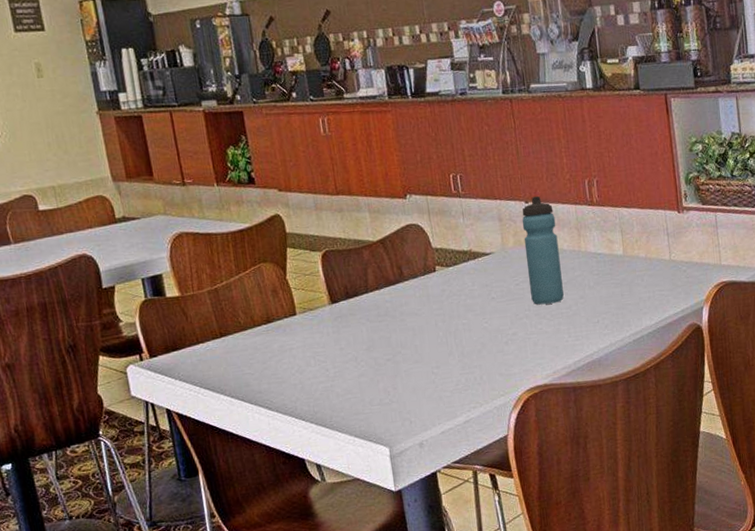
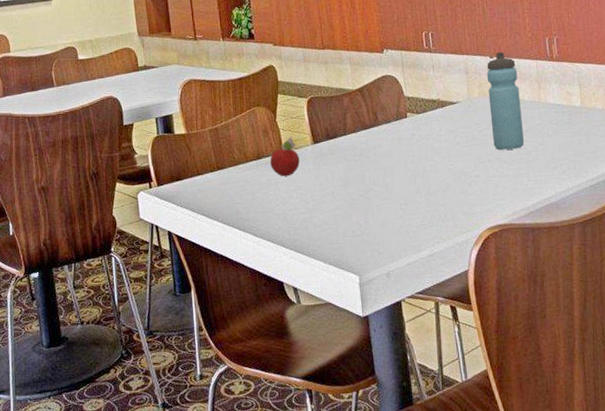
fruit: none [281,296,317,342] -> present [269,137,300,177]

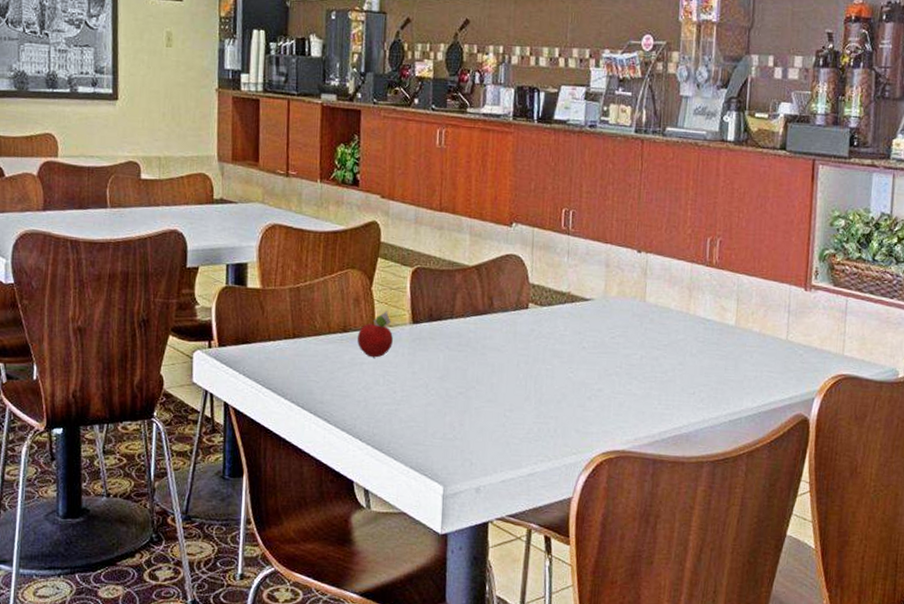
water bottle: present [486,51,524,150] -> none [625,246,668,365]

